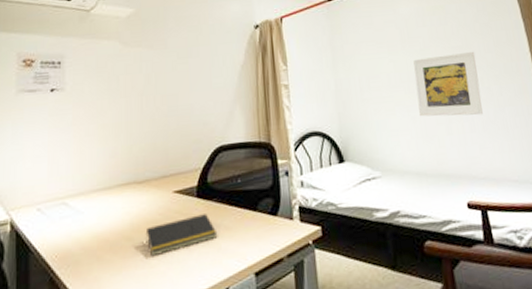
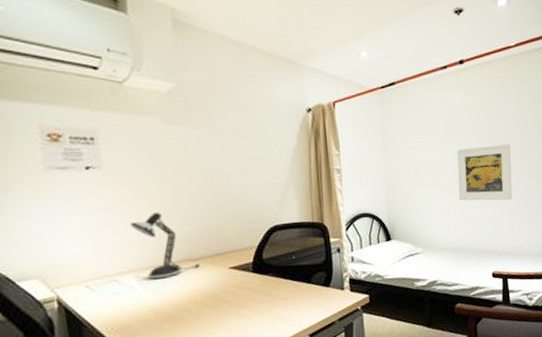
desk lamp: none [84,132,146,202] -> present [131,212,201,279]
notepad: present [145,214,218,256] -> none [203,286,275,324]

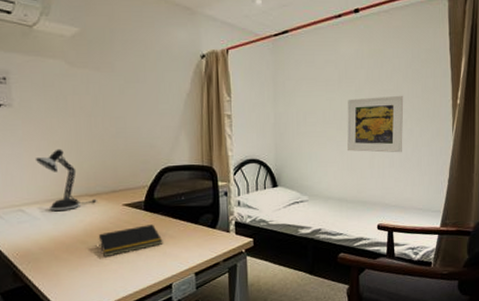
notepad: none [203,286,275,324] -> present [98,224,163,257]

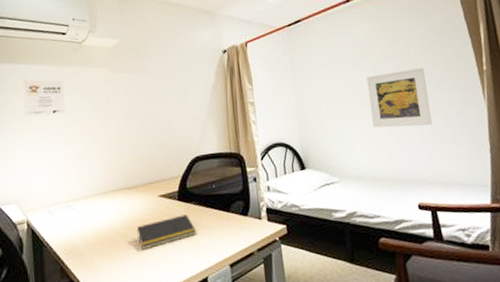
desk lamp: present [36,149,97,211] -> none [83,146,135,205]

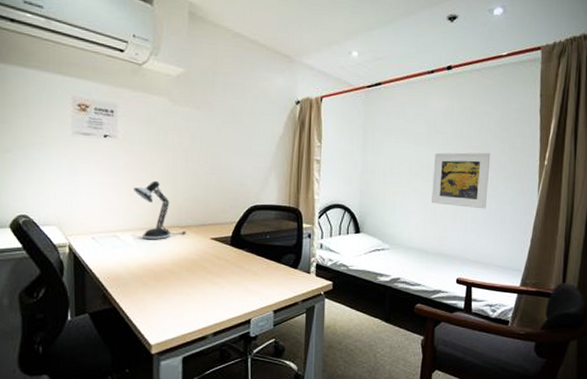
desk lamp: none [83,146,135,205] -> present [134,180,187,239]
notepad: present [136,214,197,249] -> none [184,260,246,287]

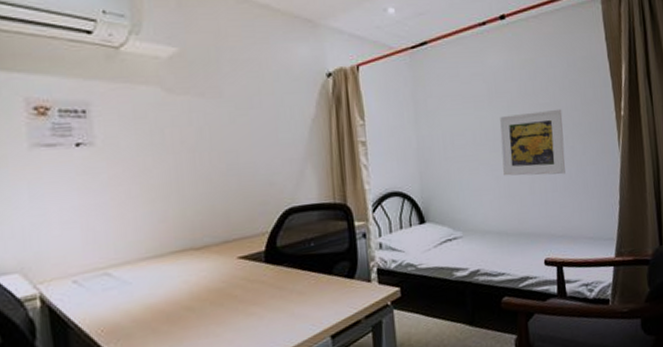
desk lamp: present [134,180,187,239] -> none [126,193,205,272]

